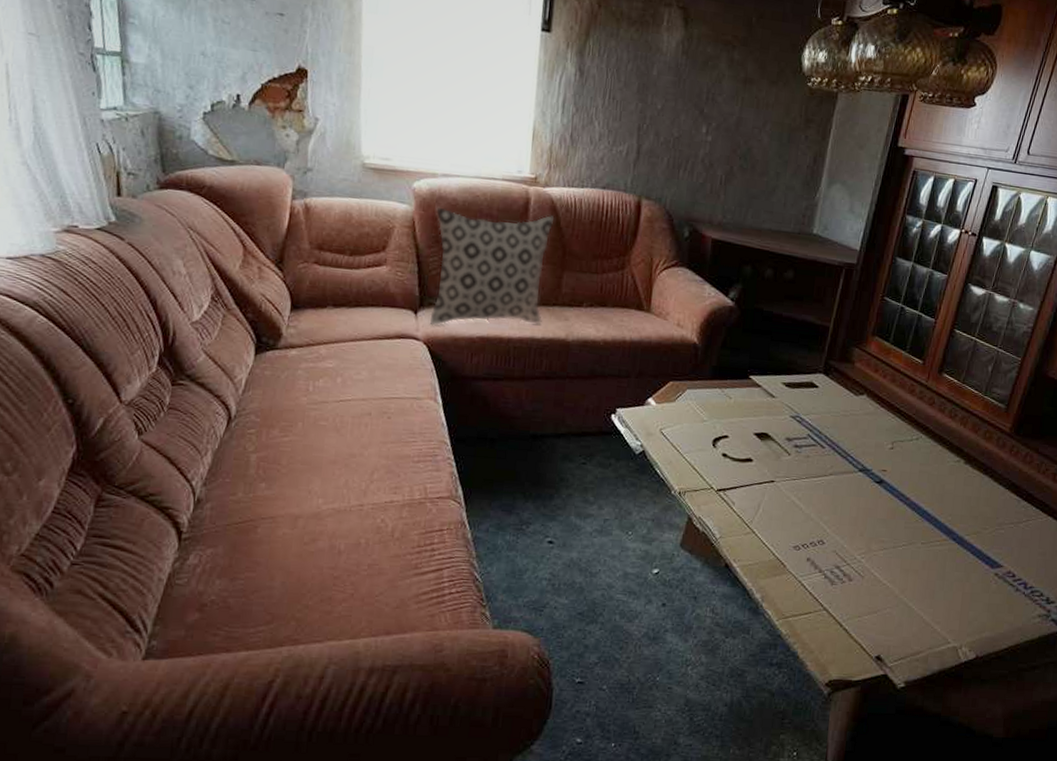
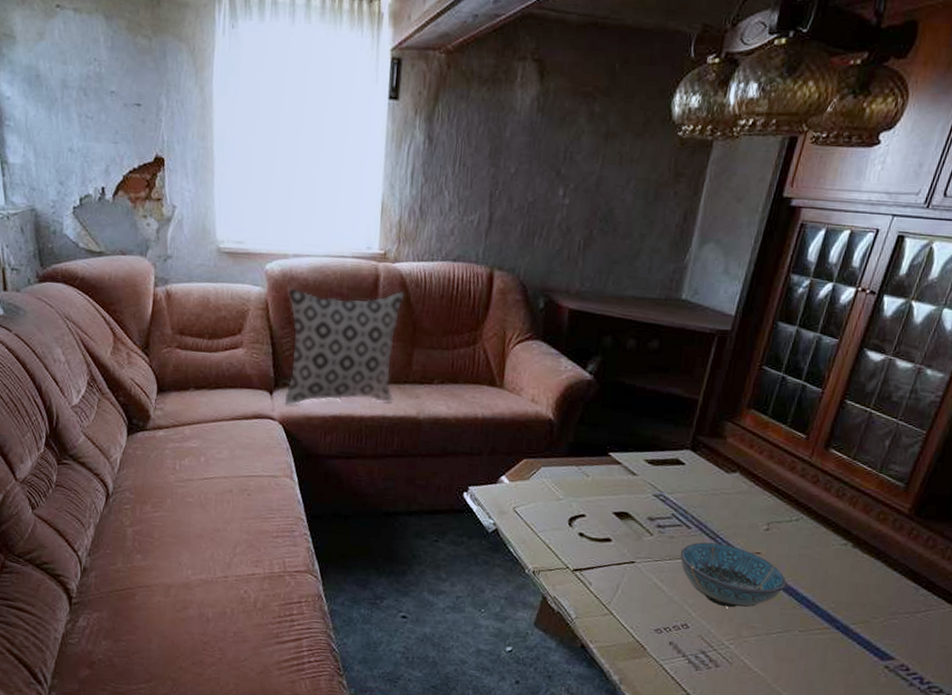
decorative bowl: none [815,461,909,523] -> present [680,542,787,608]

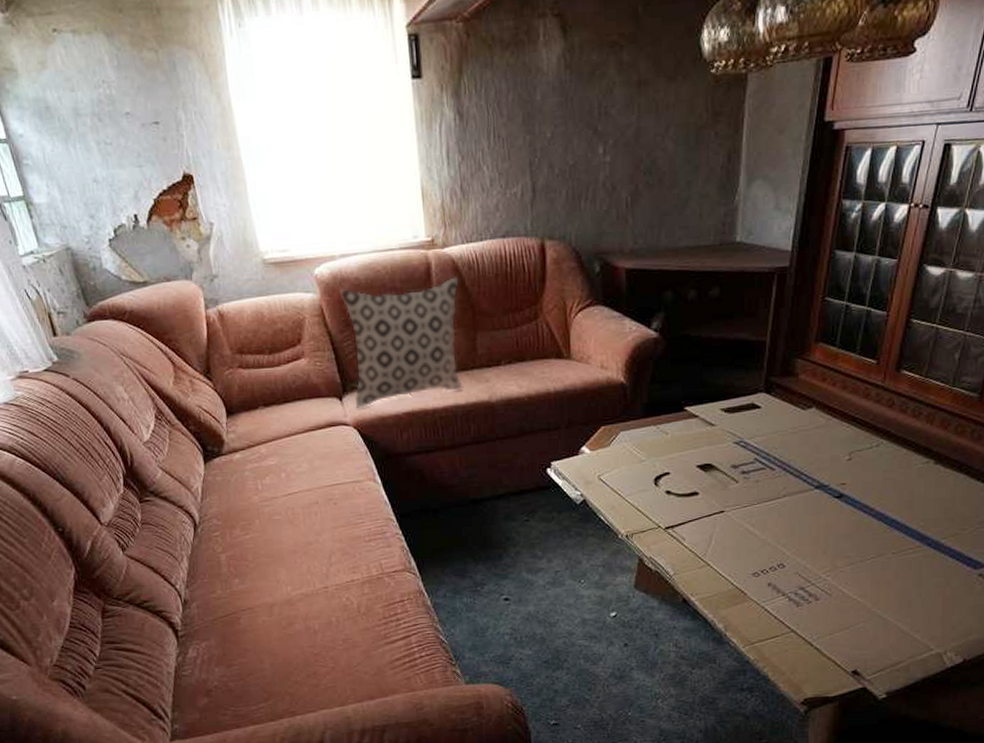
decorative bowl: present [680,542,787,608] -> none [767,480,874,542]

